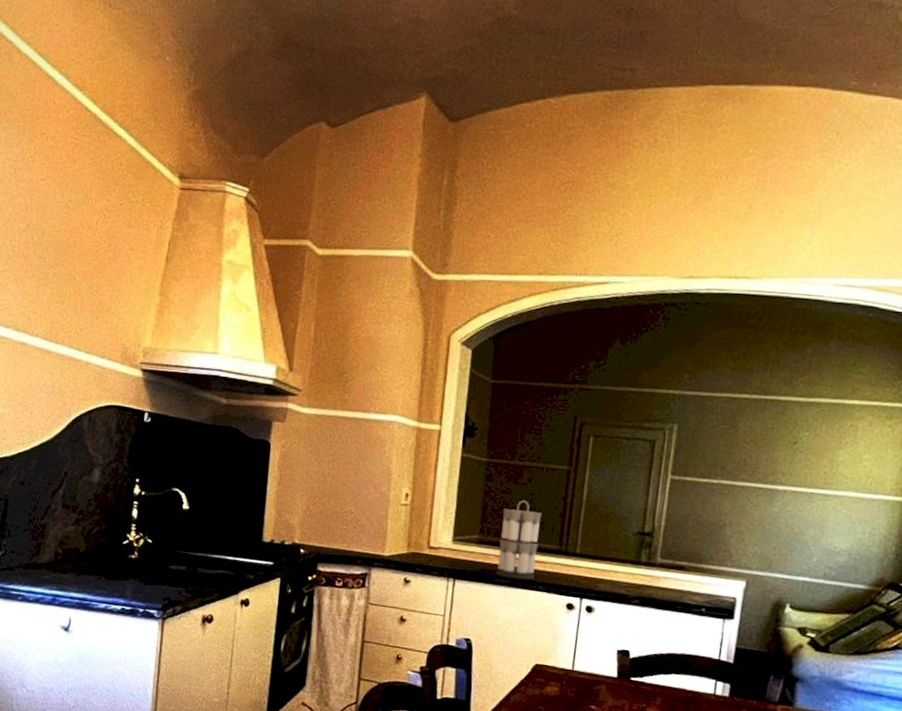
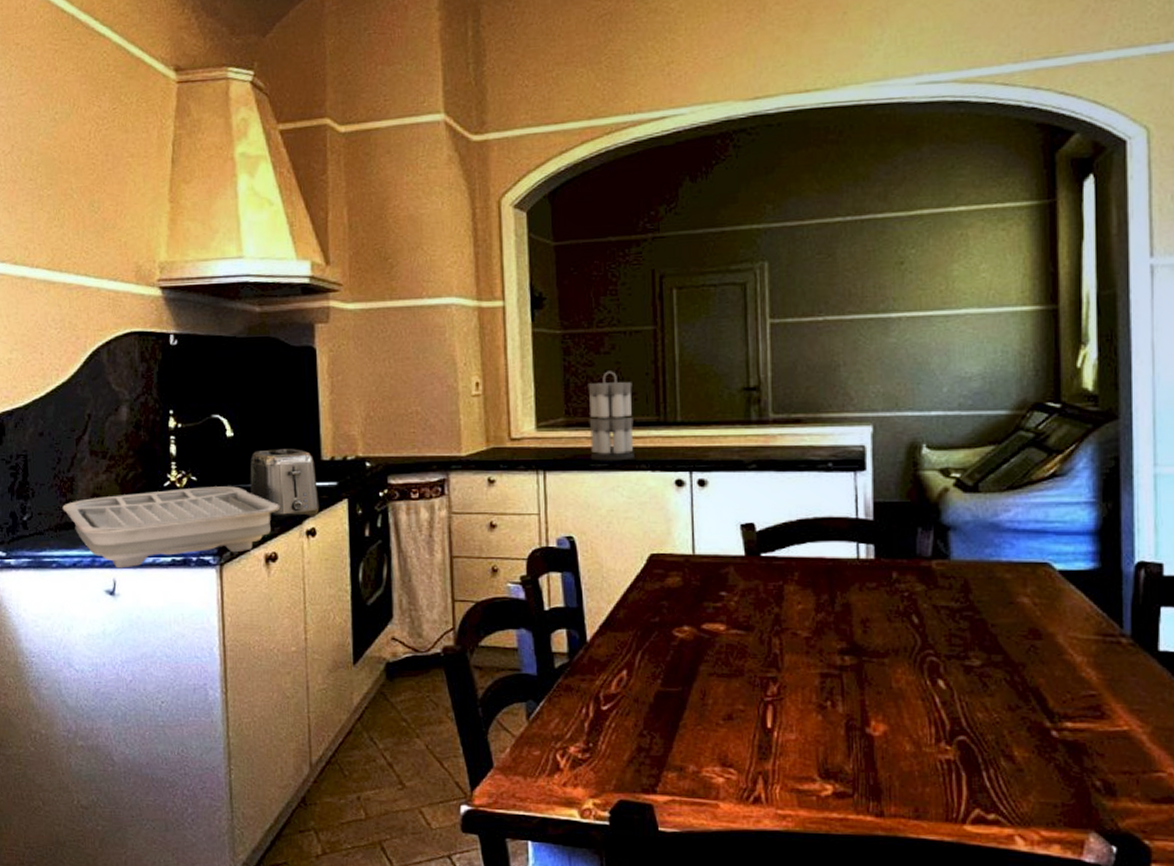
dish rack: none [33,545,221,611] -> present [62,486,281,568]
toaster: none [197,525,256,590] -> present [250,449,320,522]

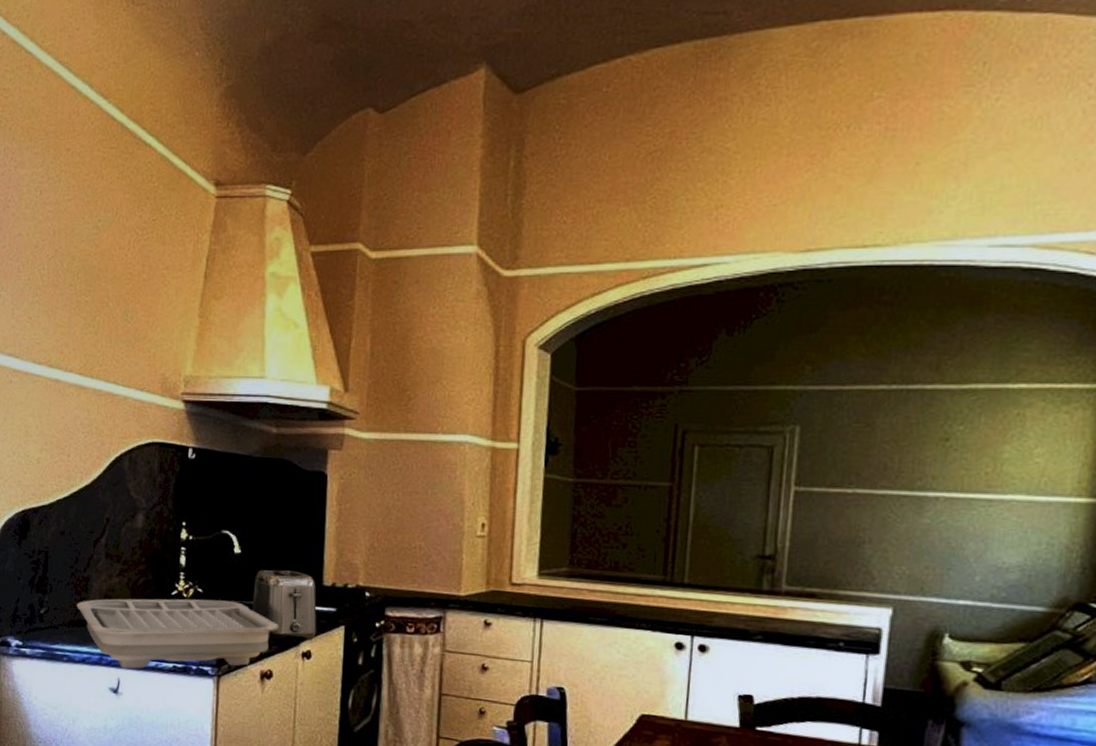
spice rack: present [588,371,634,461] -> none [589,524,642,618]

